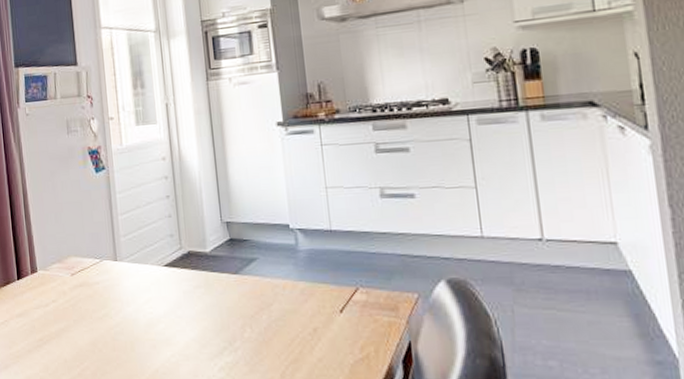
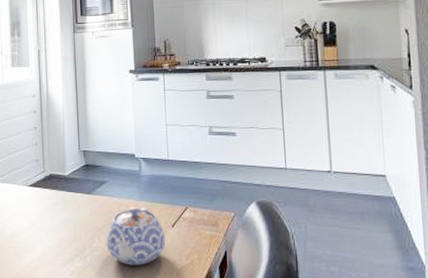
teapot: none [259,288,334,360] -> present [106,206,166,266]

